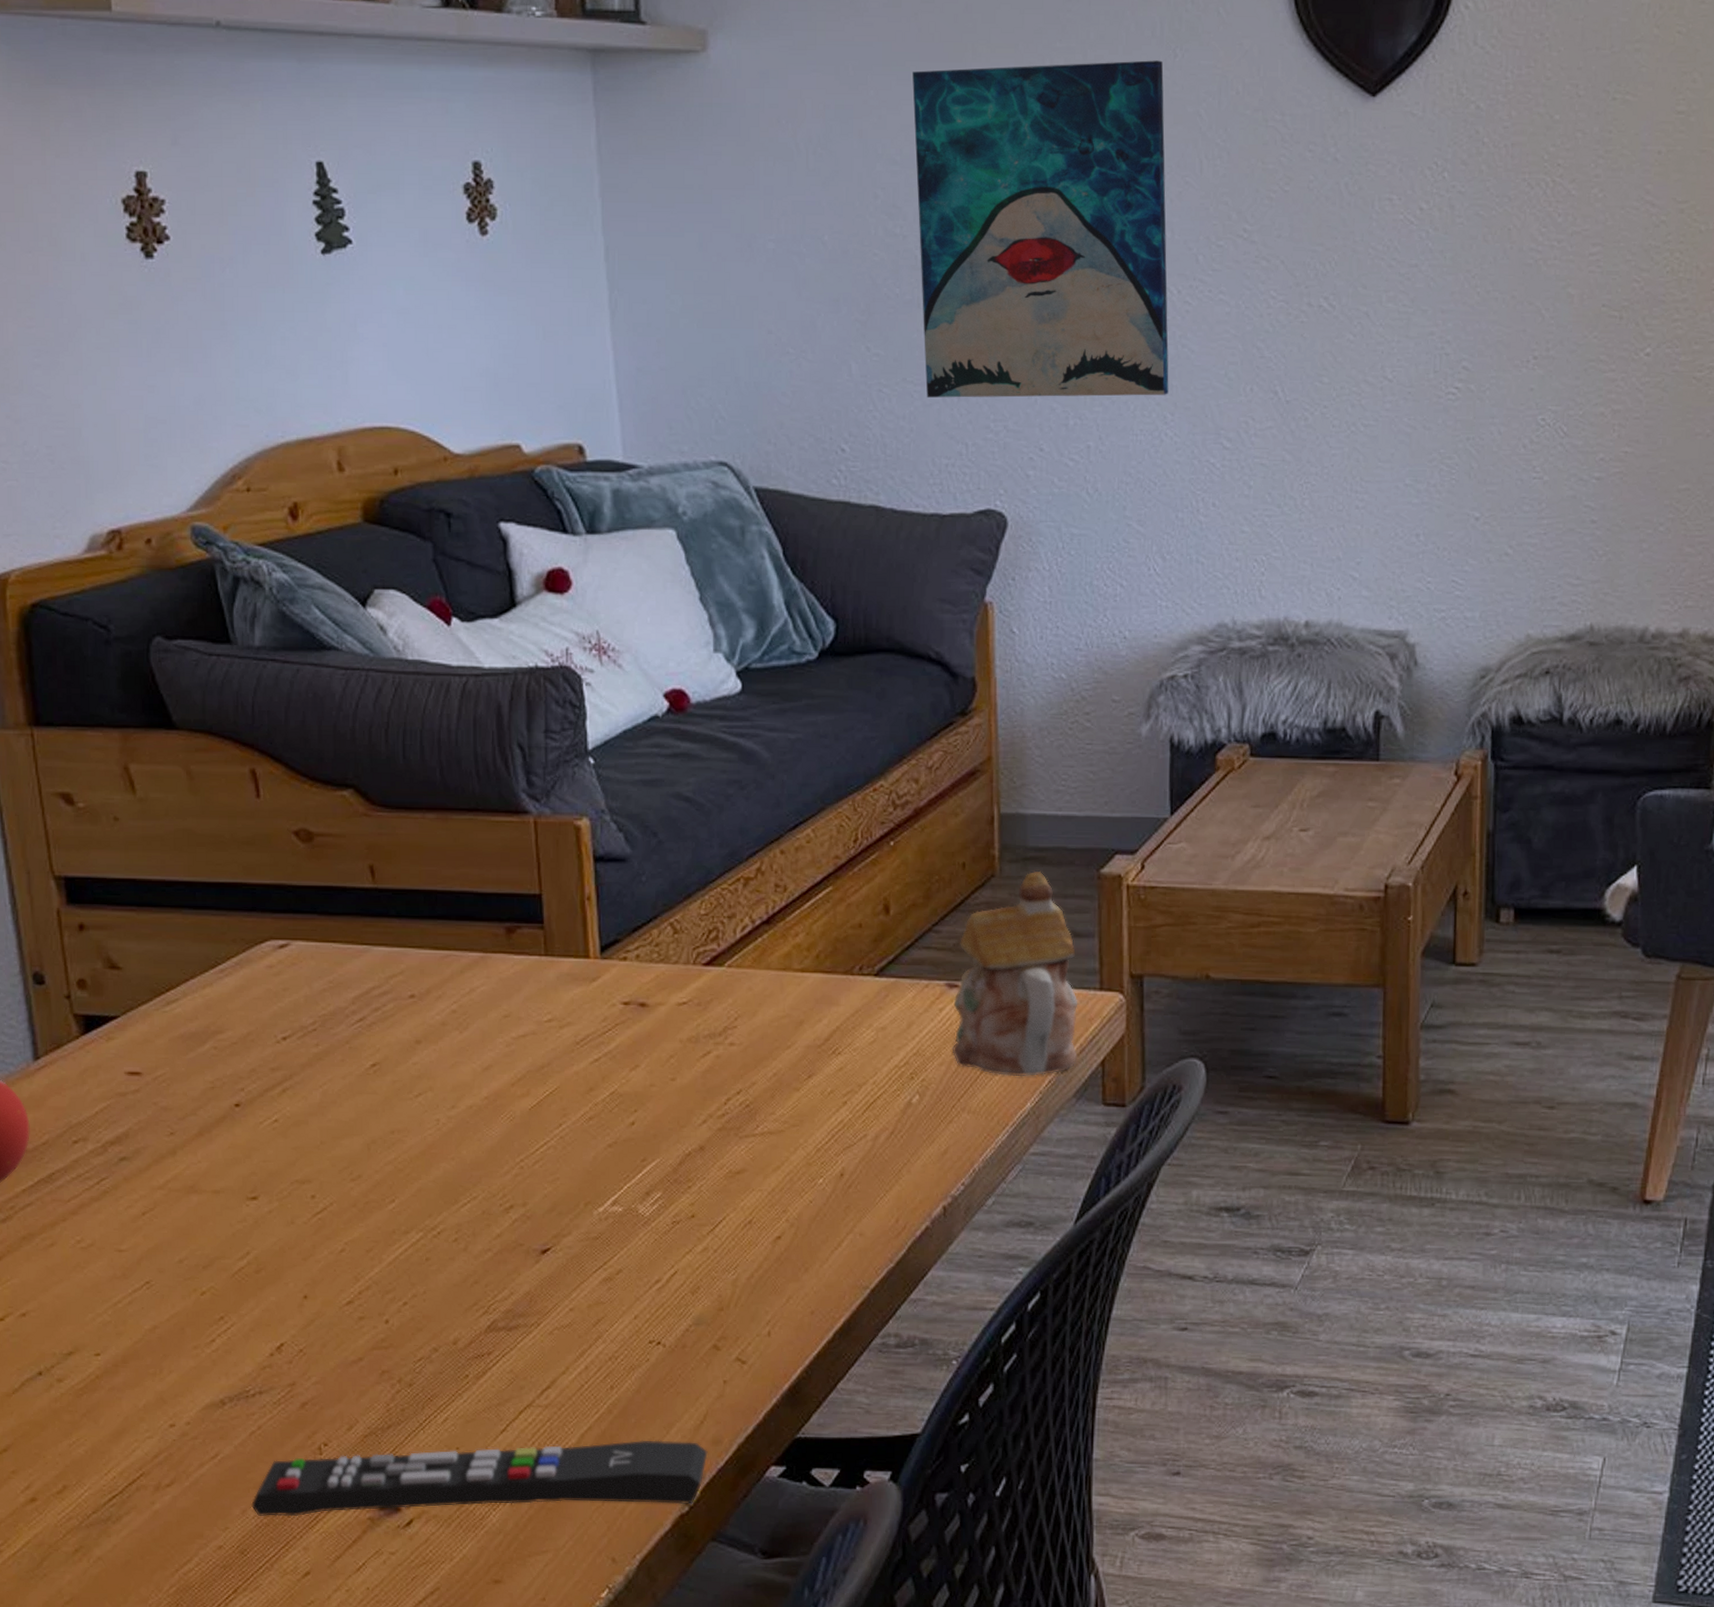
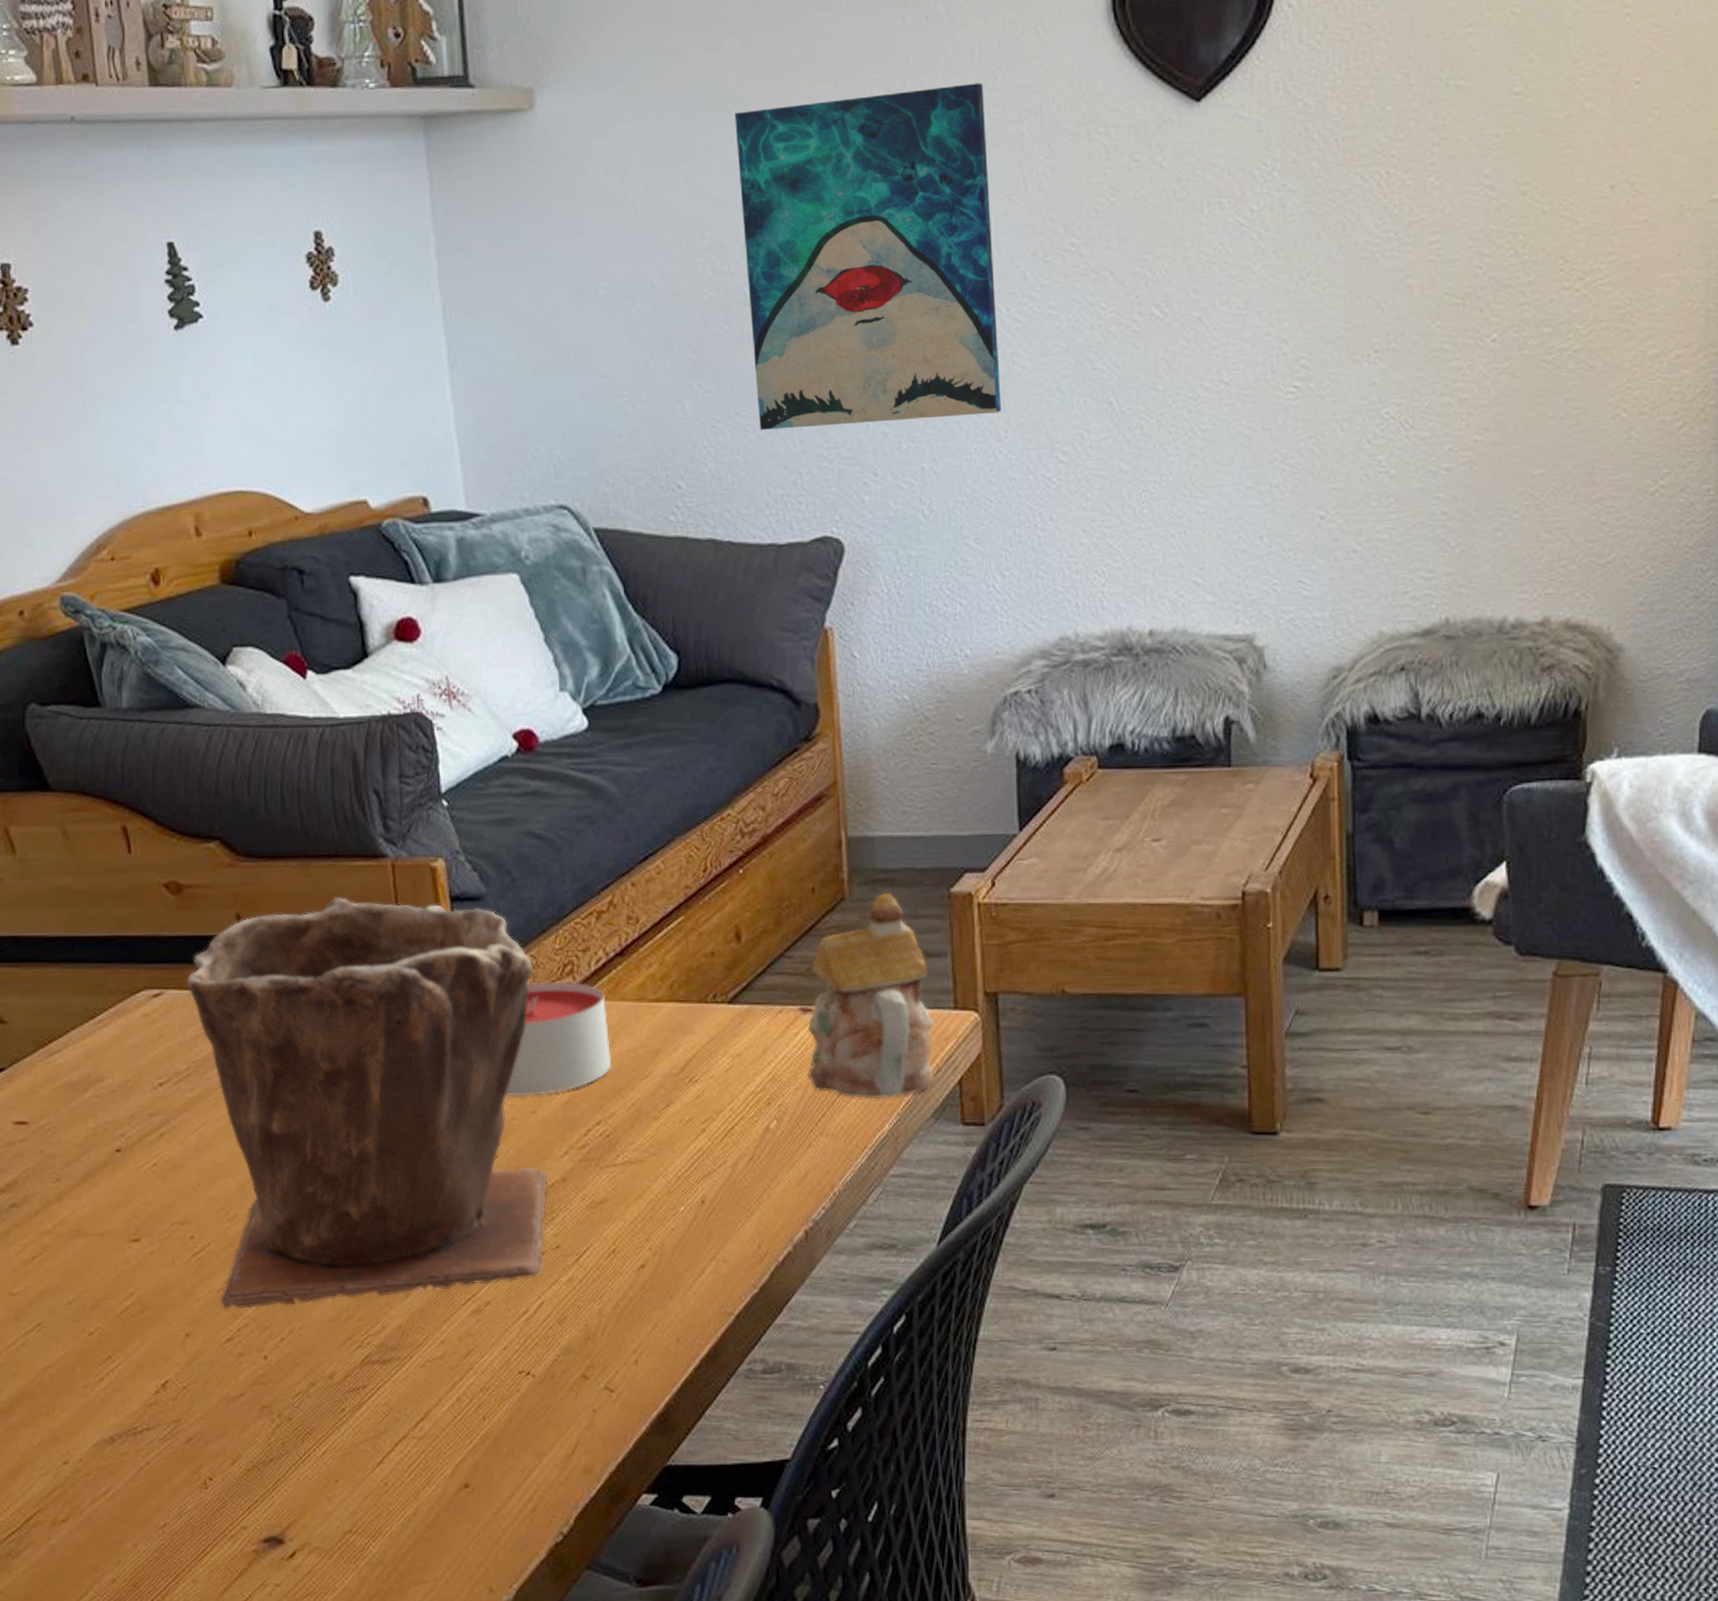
remote control: present [251,1440,708,1517] -> none [142,1470,580,1550]
plant pot: none [314,852,685,1272] -> present [186,897,548,1310]
candle: none [646,947,755,1063] -> present [507,981,612,1097]

